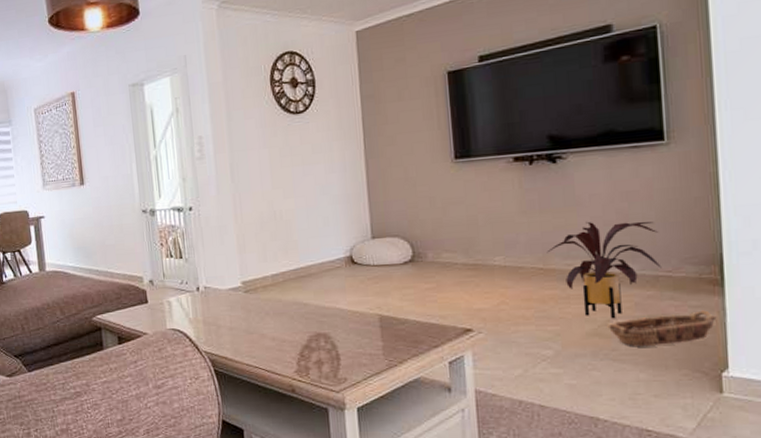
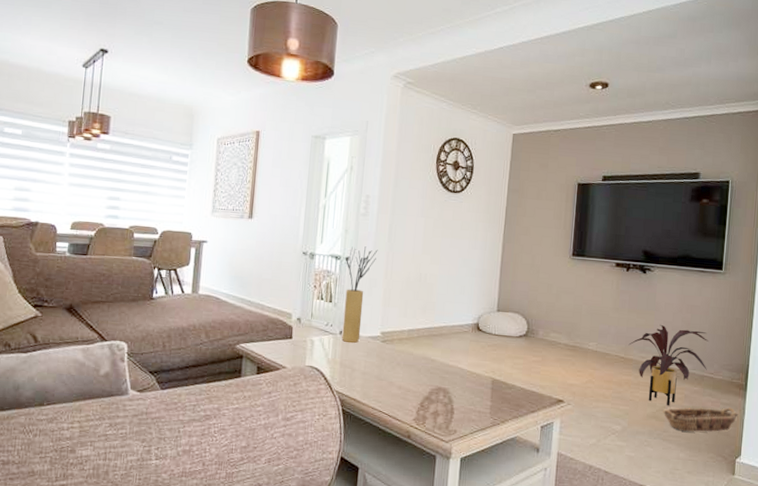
vase: none [188,192,222,298] -> present [342,246,378,343]

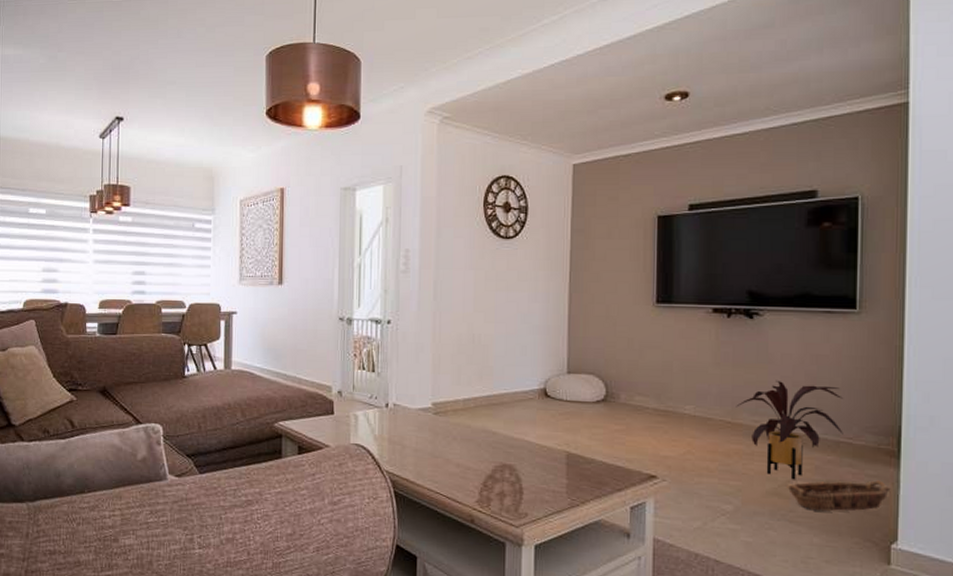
vase: present [342,246,378,343] -> none [386,307,423,416]

